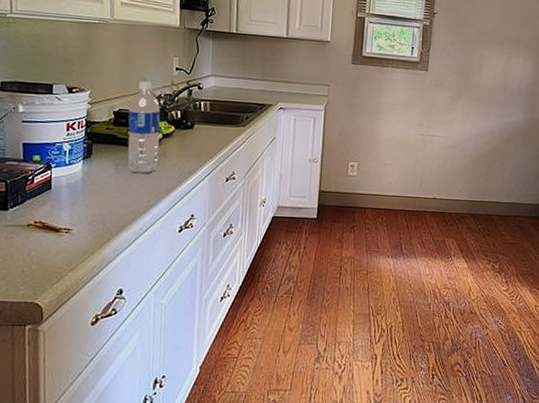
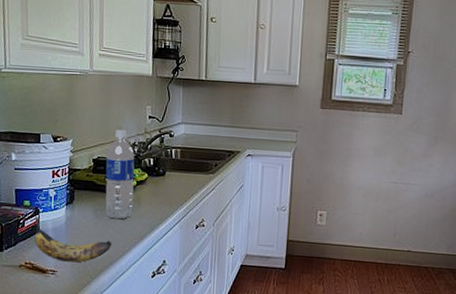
banana: none [45,172,136,220] -> present [34,216,113,263]

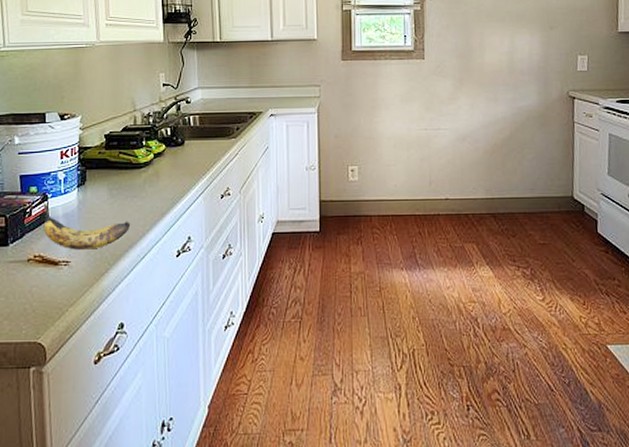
water bottle: present [105,129,135,220] -> none [119,101,152,197]

